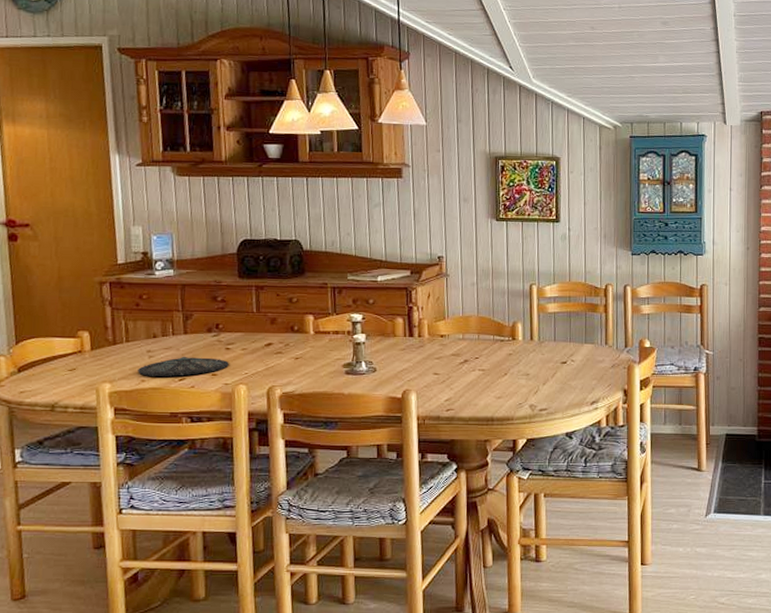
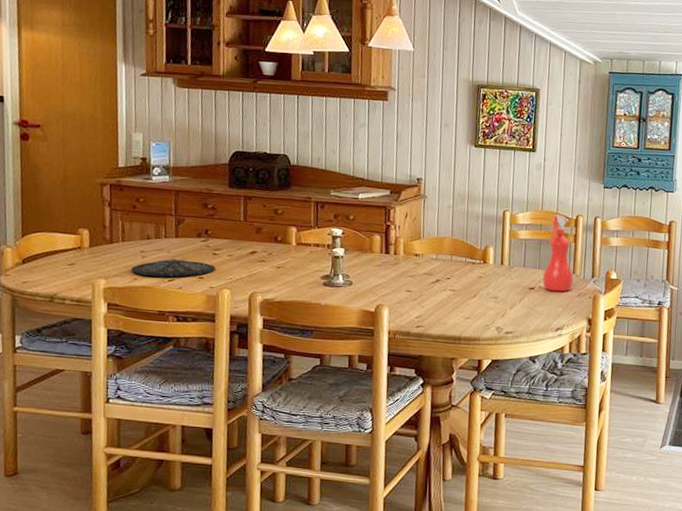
spray bottle: none [575,285,606,364] -> present [542,215,574,292]

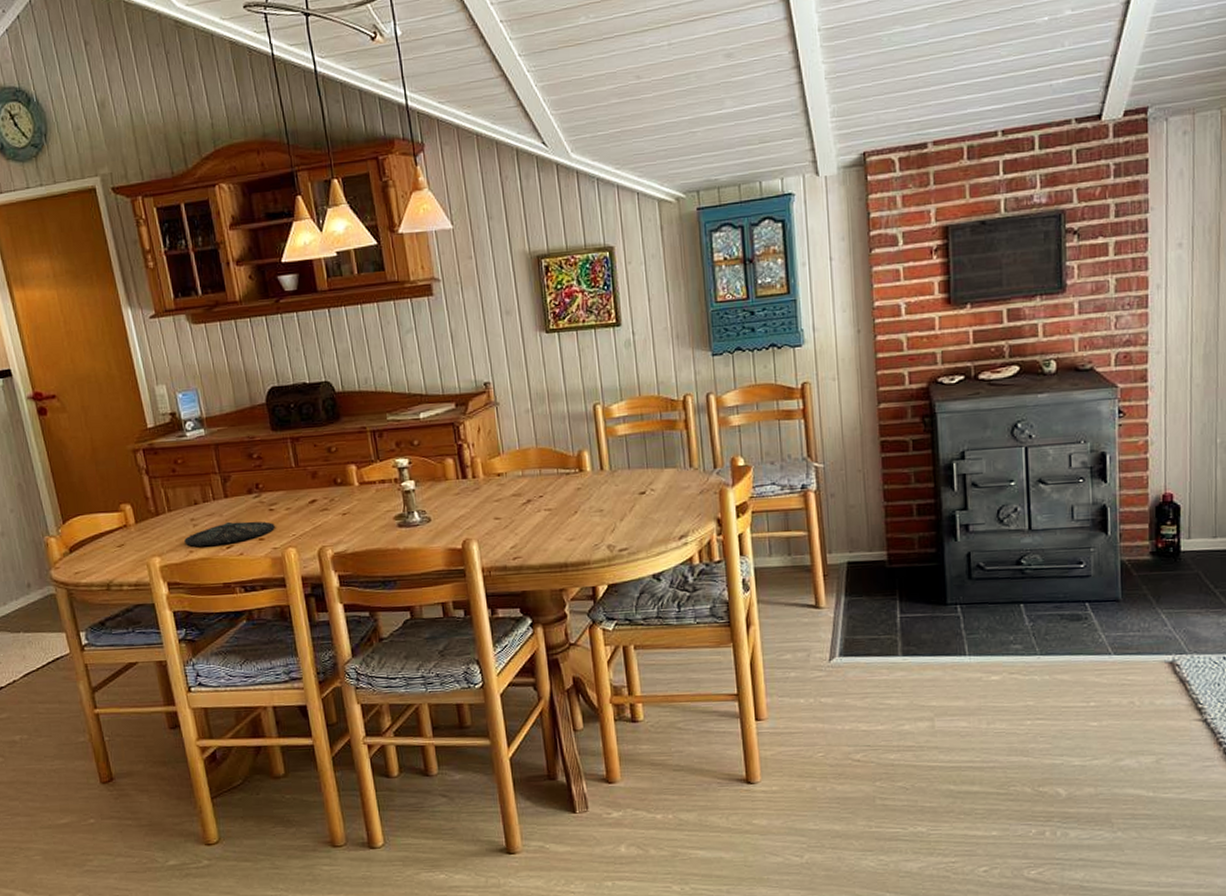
spray bottle: present [542,215,574,292] -> none [654,398,692,493]

